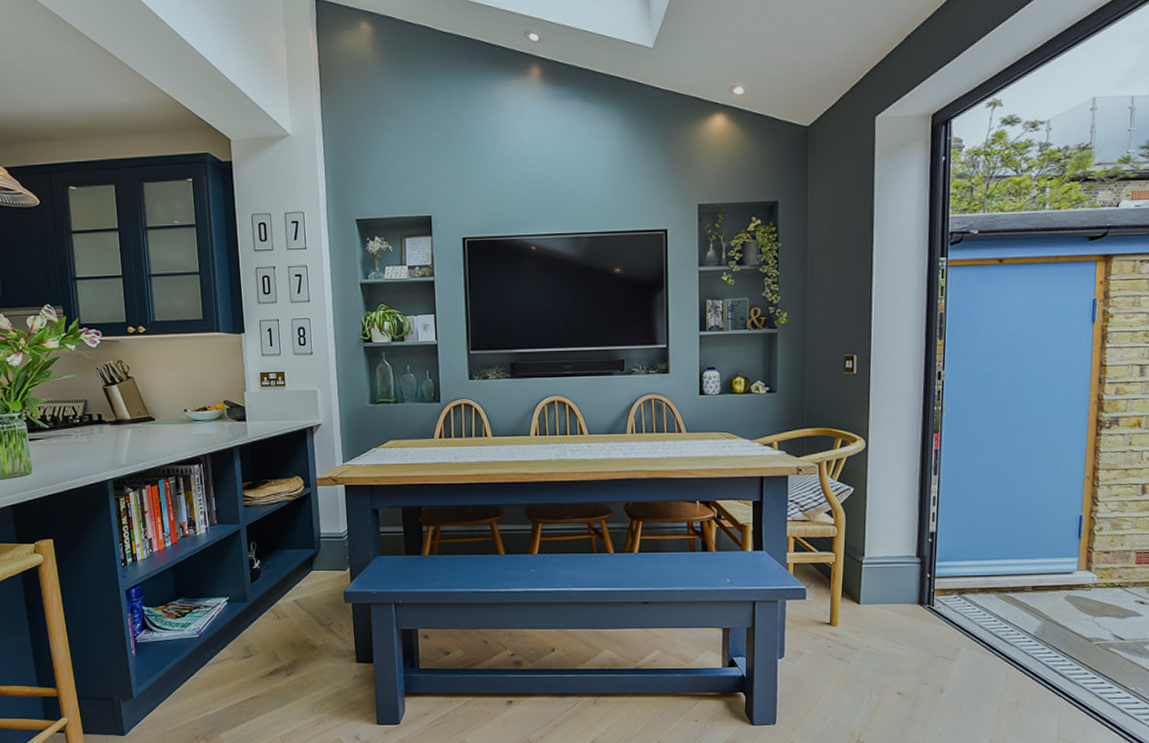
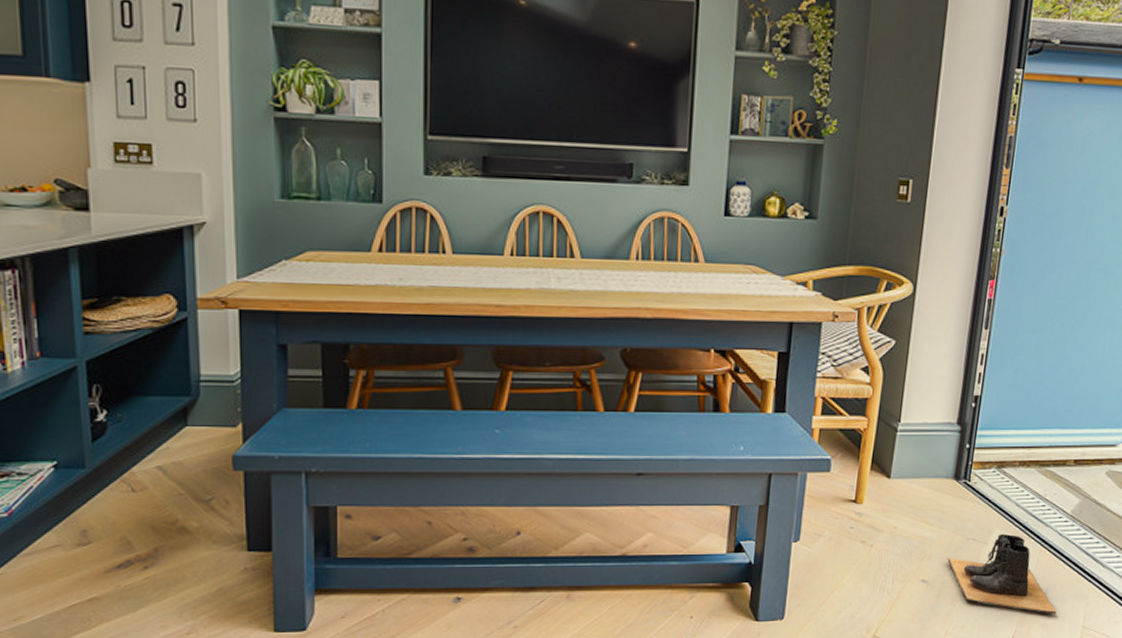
boots: none [919,653,1030,725] -> present [947,534,1057,614]

